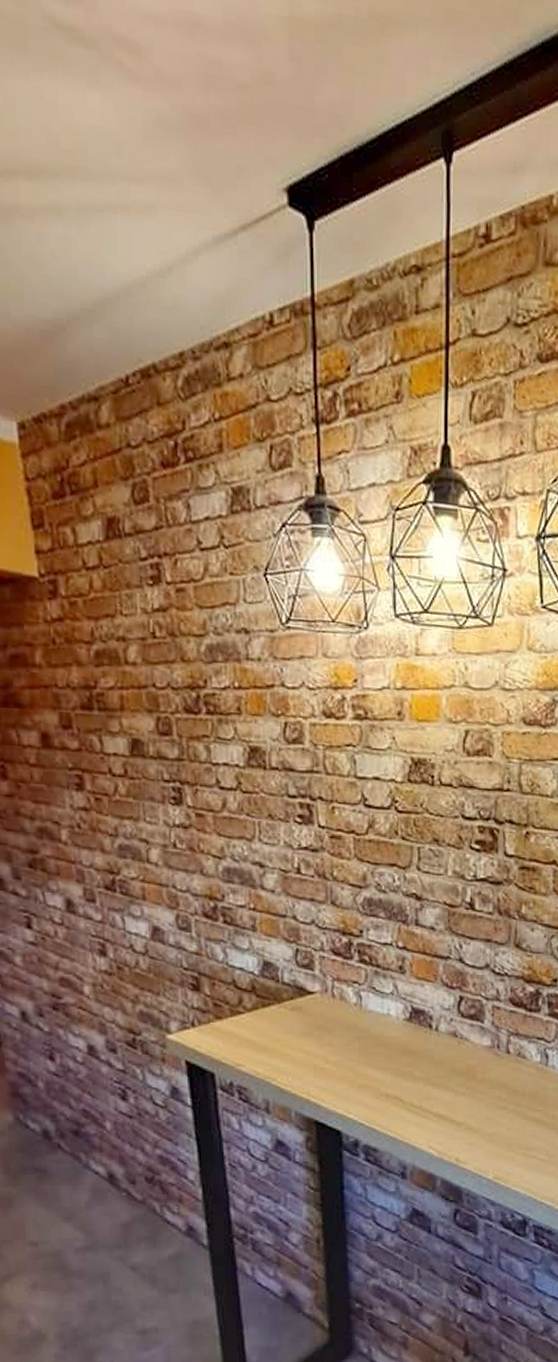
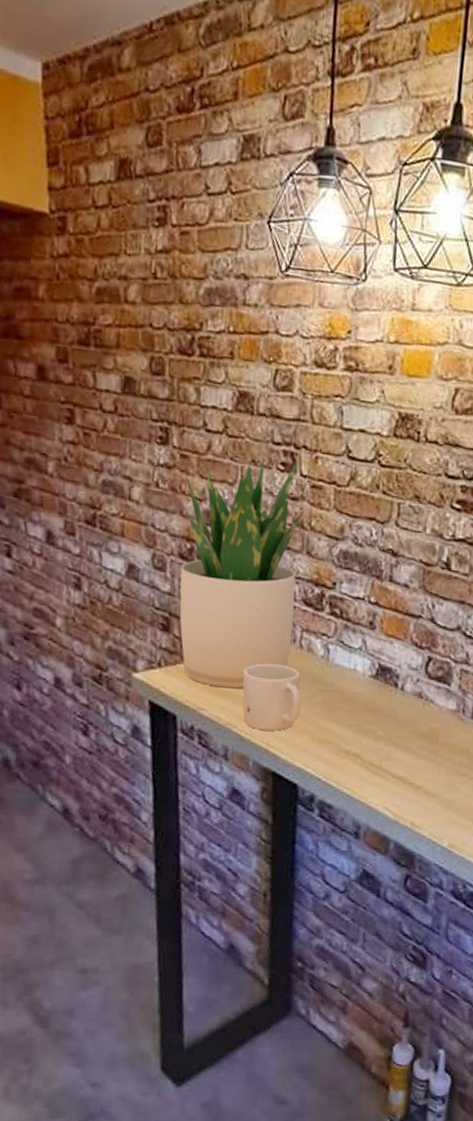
planter: none [203,810,324,1042] -> present [179,457,303,689]
mug: none [277,1015,337,1082] -> present [242,663,301,731]

